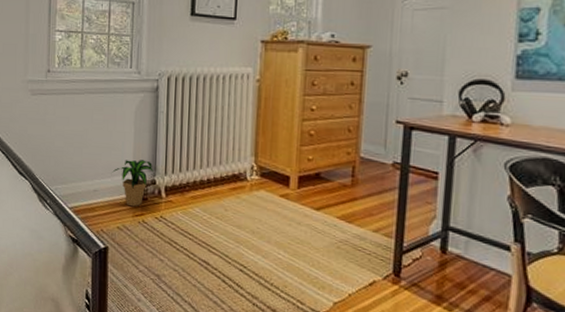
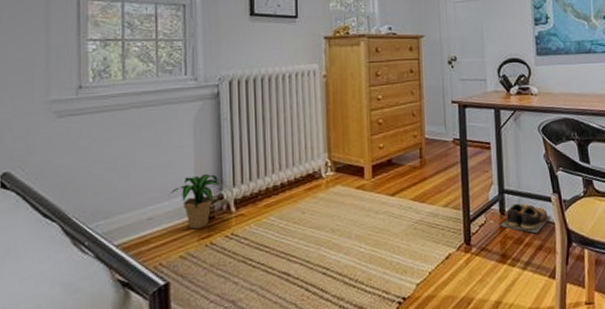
shoes: none [439,244,508,282] -> present [500,202,552,234]

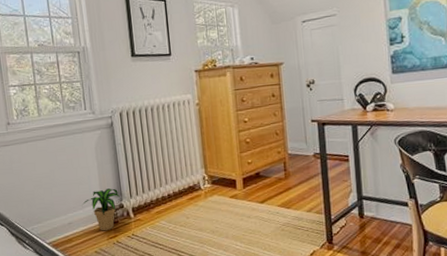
shoes: present [500,202,552,234] -> none [359,207,408,234]

